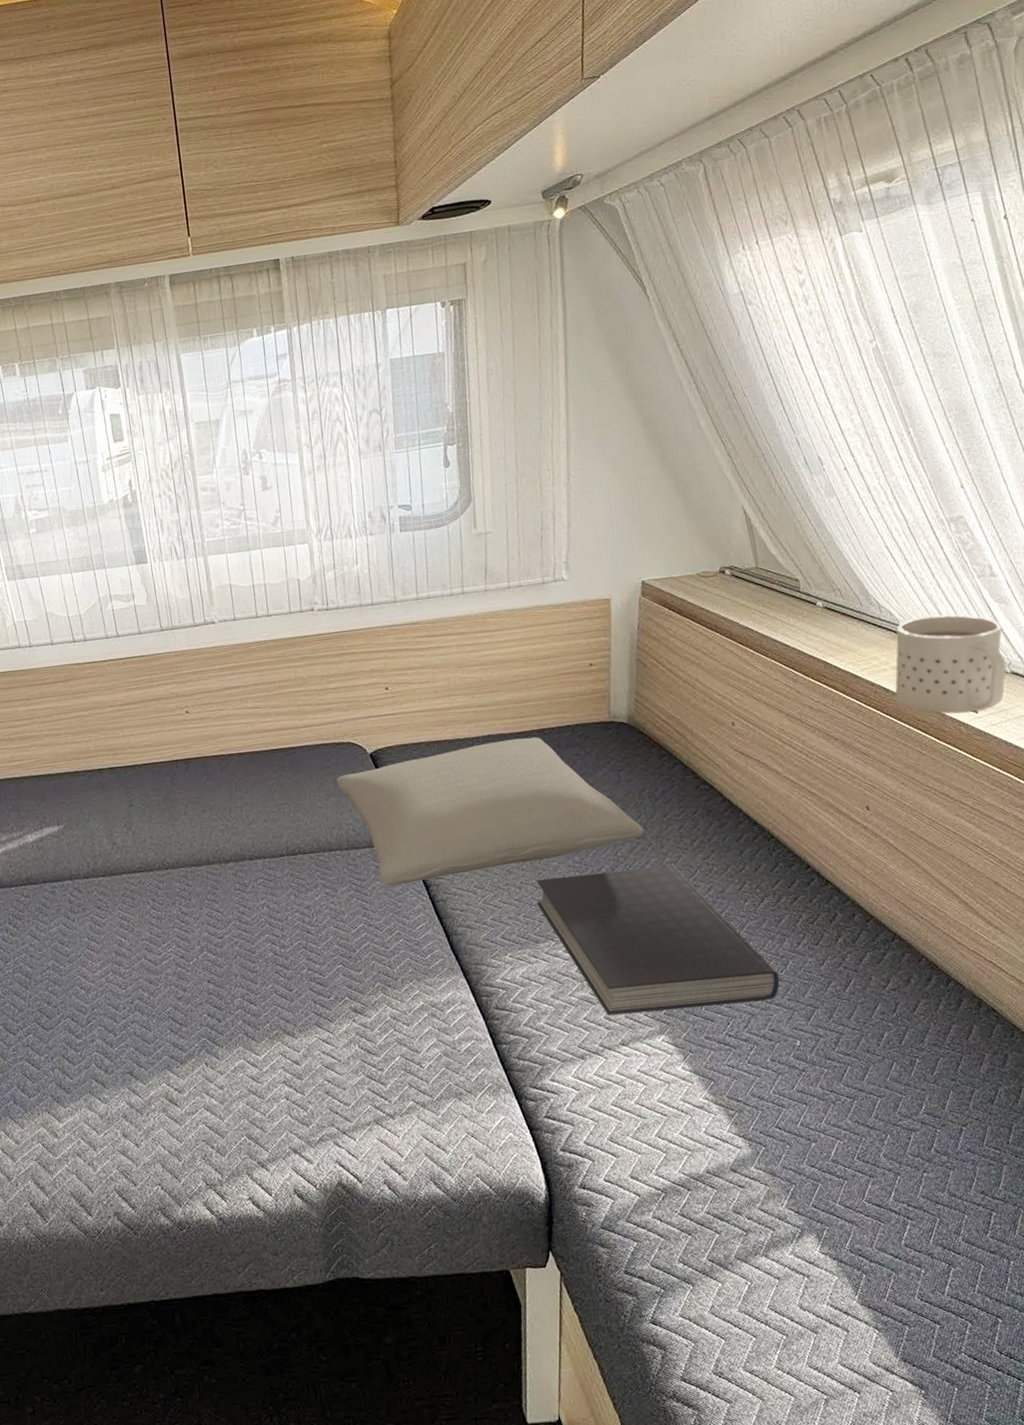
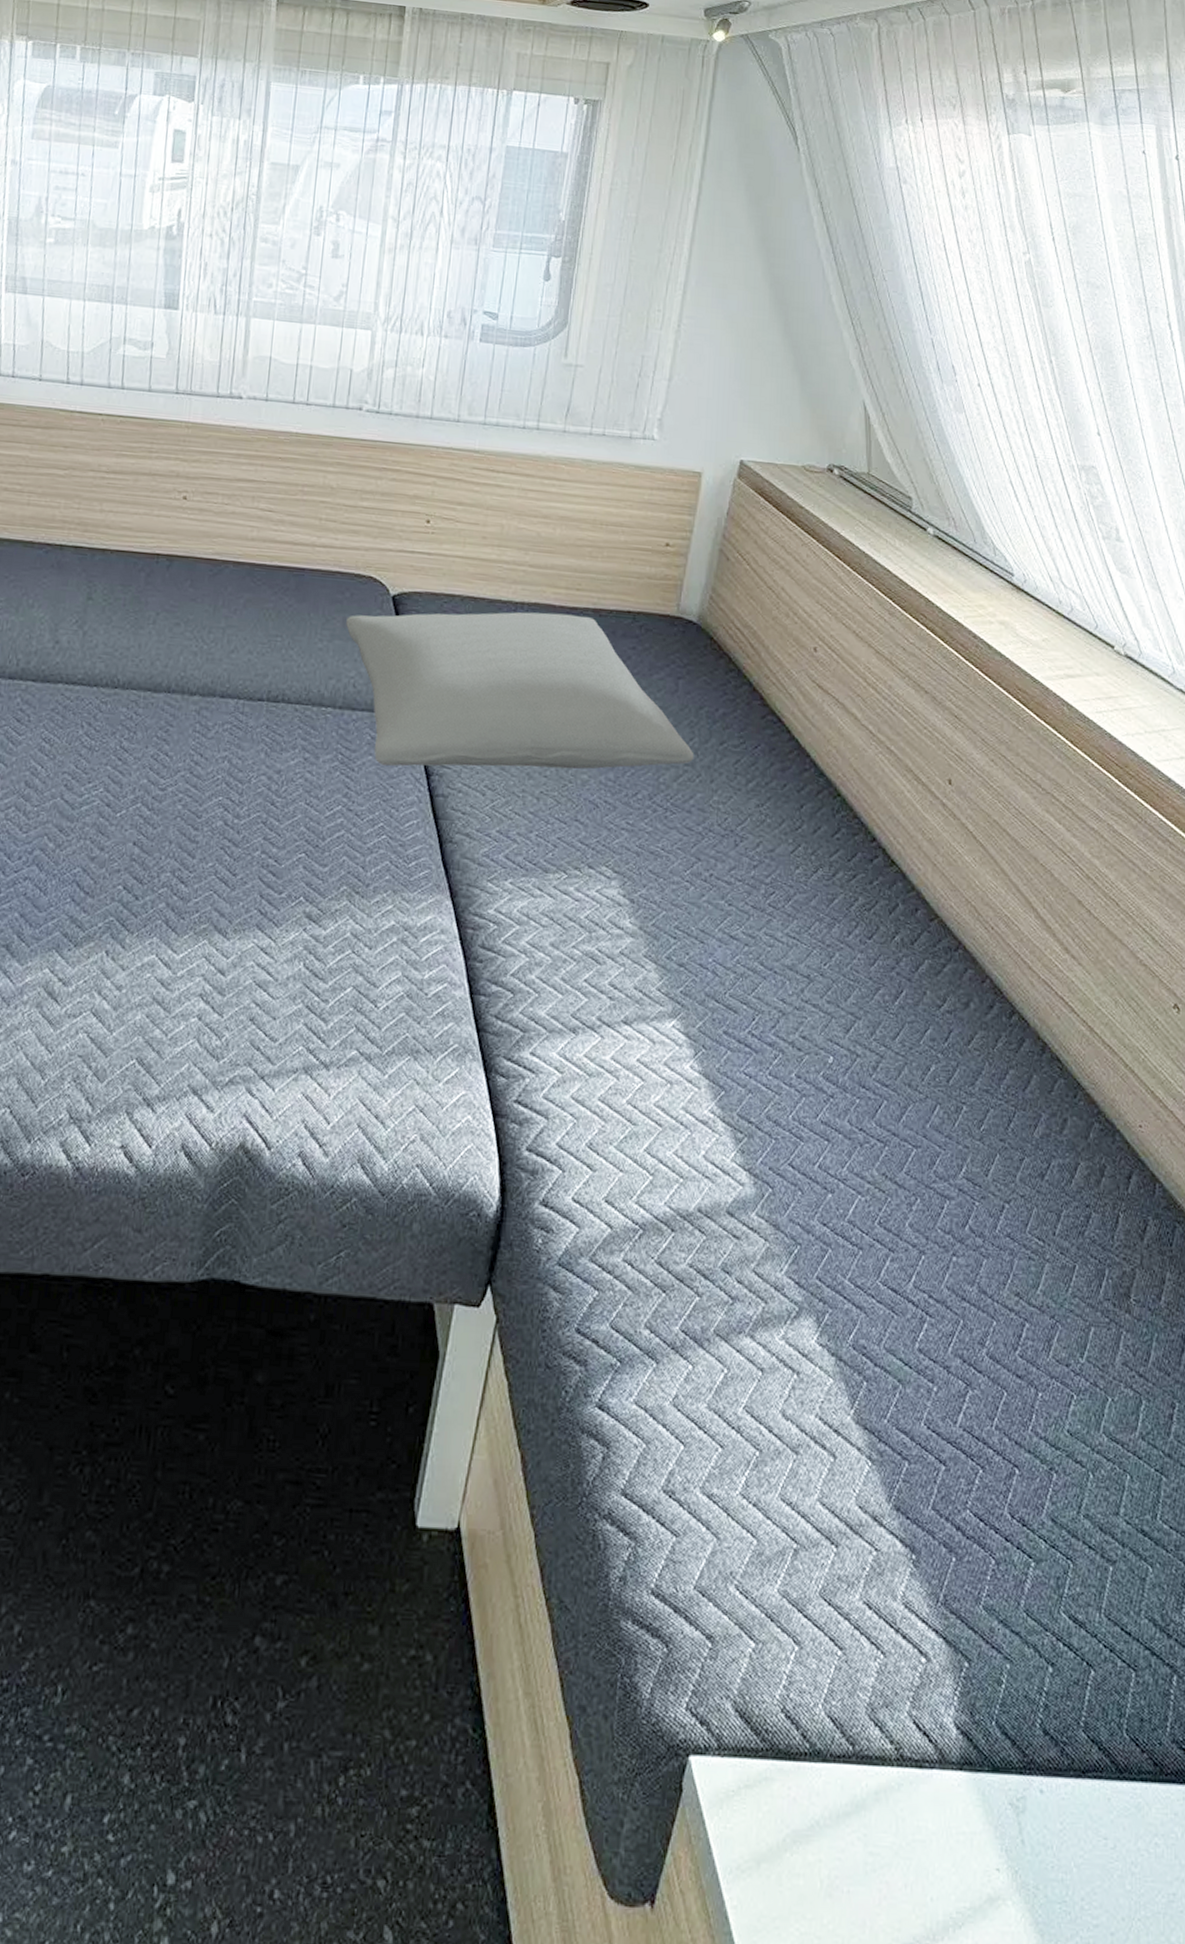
book: present [537,866,780,1015] -> none [555,792,822,999]
mug: present [895,614,1007,714] -> none [997,569,1121,693]

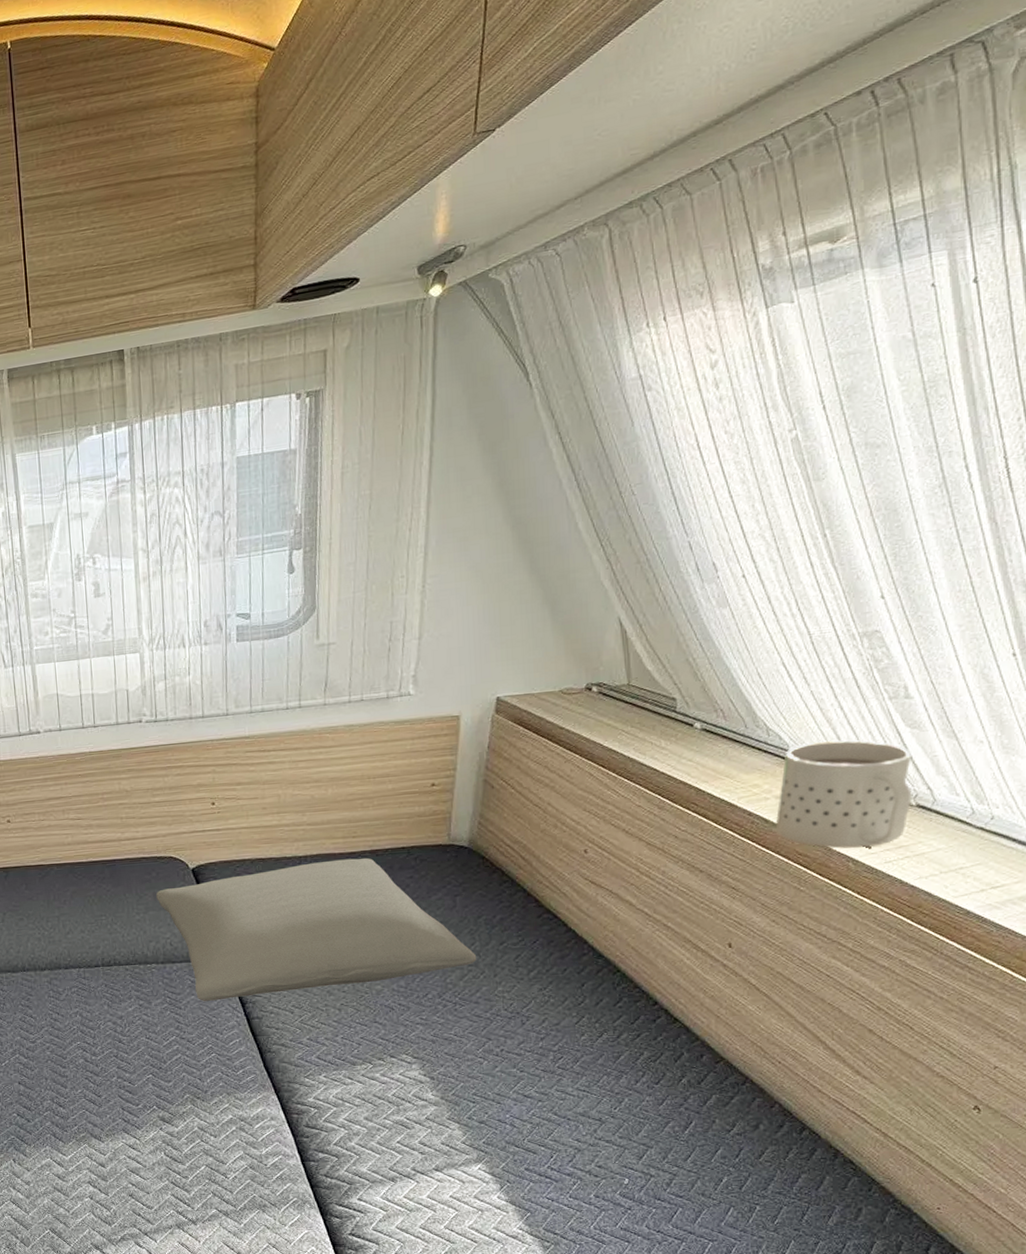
mug: none [997,569,1121,693] -> present [775,739,912,849]

